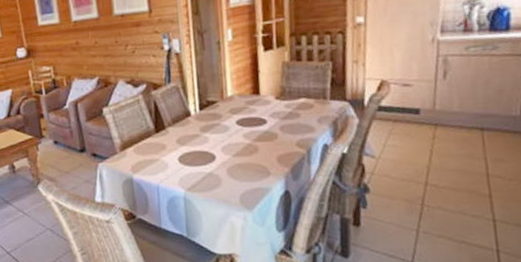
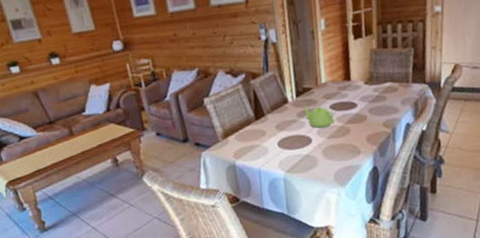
teapot: none [206,120,242,145] -> present [303,106,335,129]

